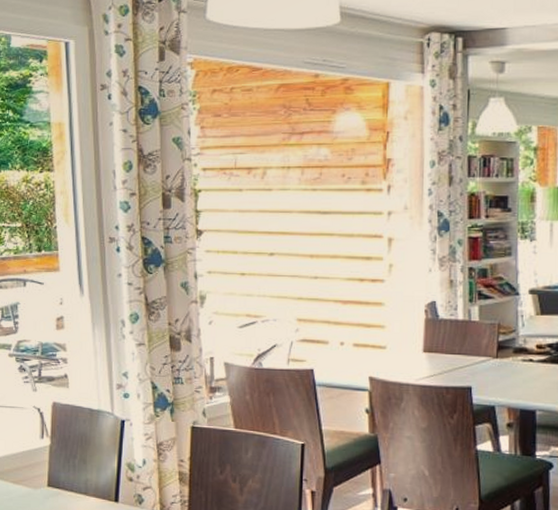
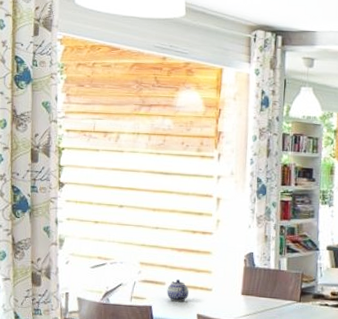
teapot: none [331,337,358,363] -> present [167,279,189,302]

